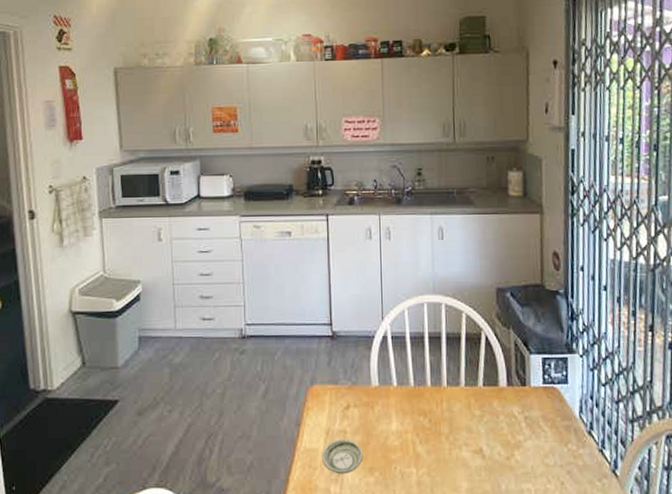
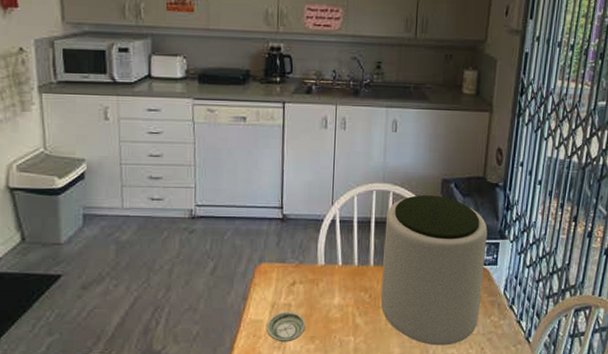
plant pot: none [439,306,554,479] -> present [380,195,488,346]

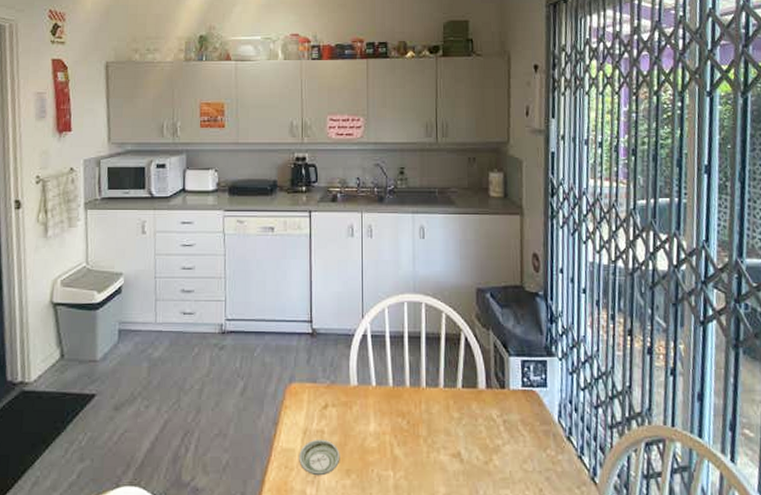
plant pot: present [380,195,488,346] -> none [419,306,533,485]

